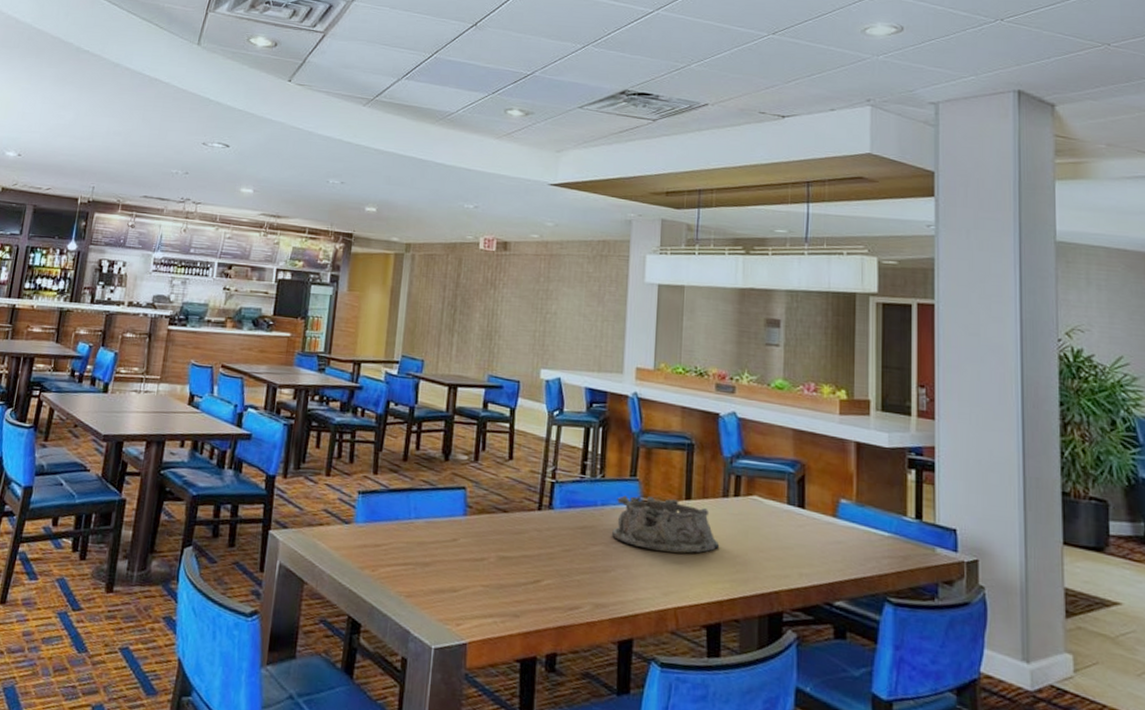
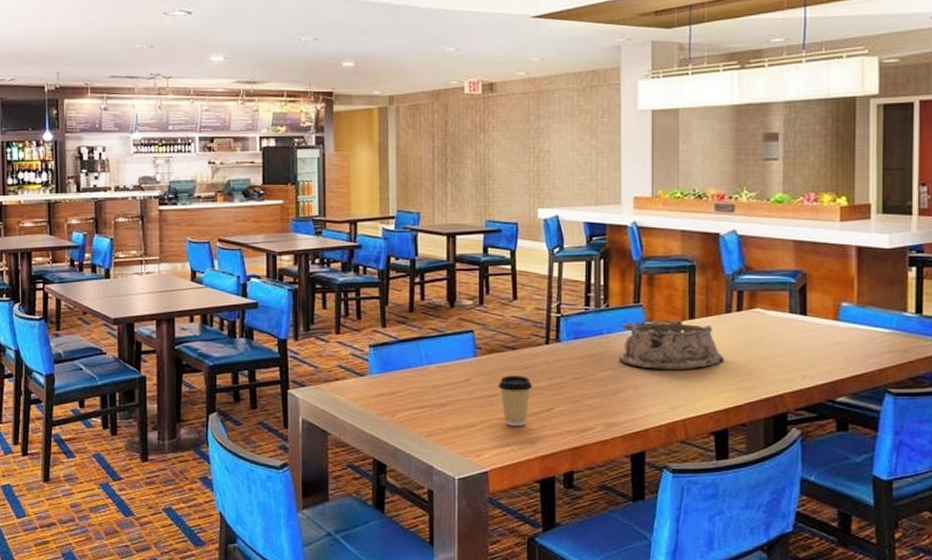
coffee cup: none [485,539,522,597] -> present [498,376,533,426]

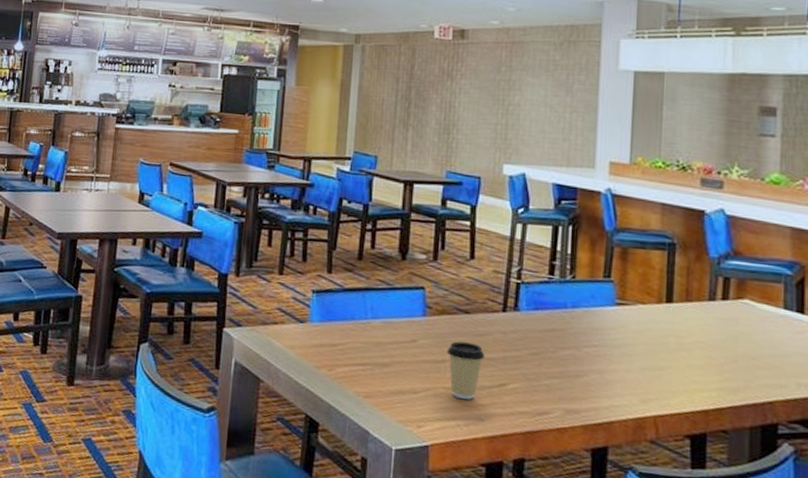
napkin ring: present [619,320,724,369] -> none [584,297,705,359]

